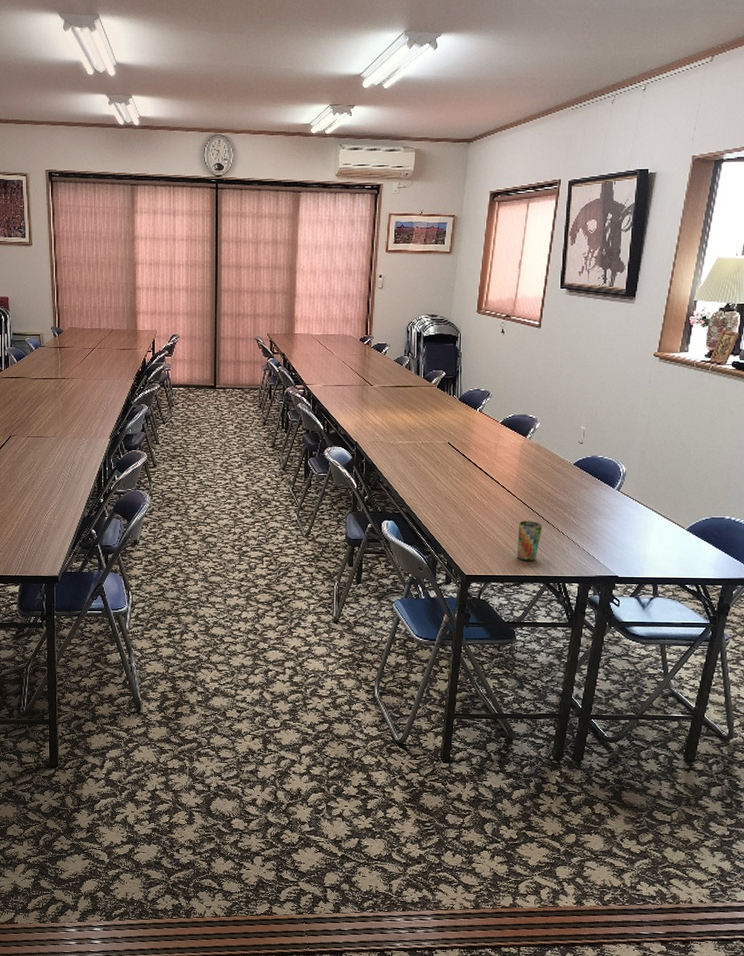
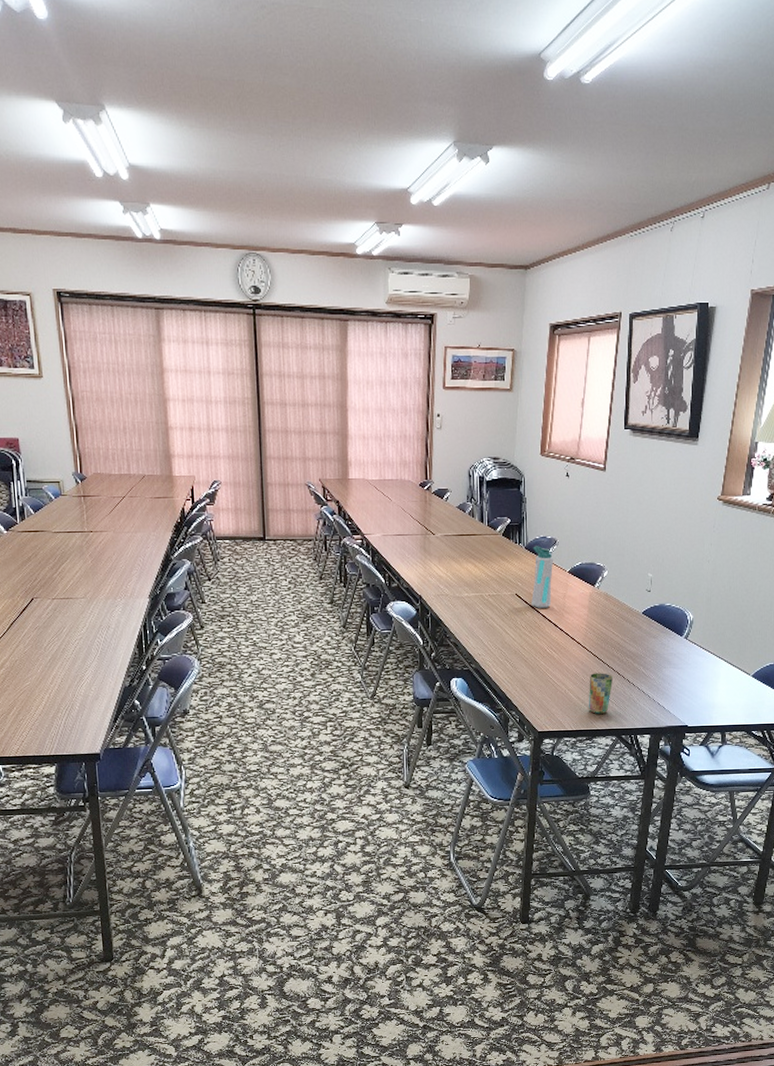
water bottle: none [463,398,487,457] -> present [531,546,554,608]

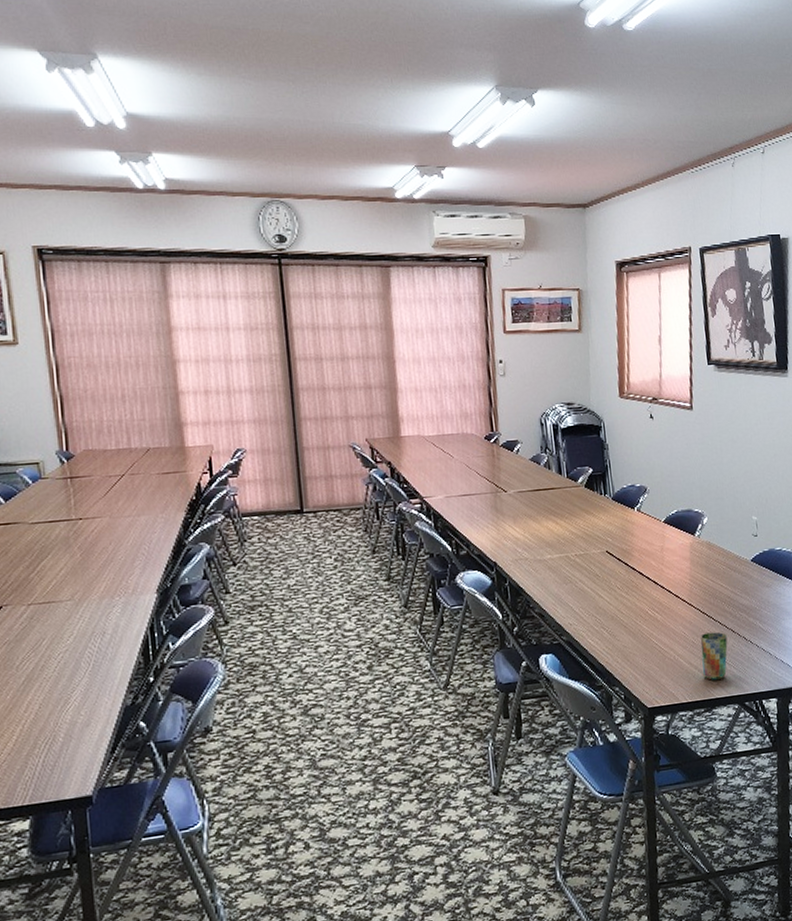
water bottle: present [531,546,554,608] -> none [621,495,648,565]

